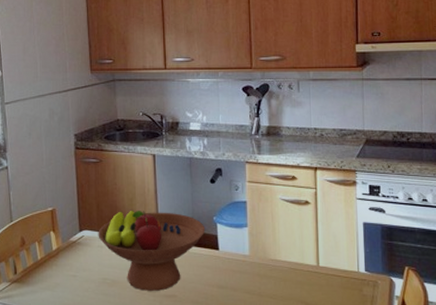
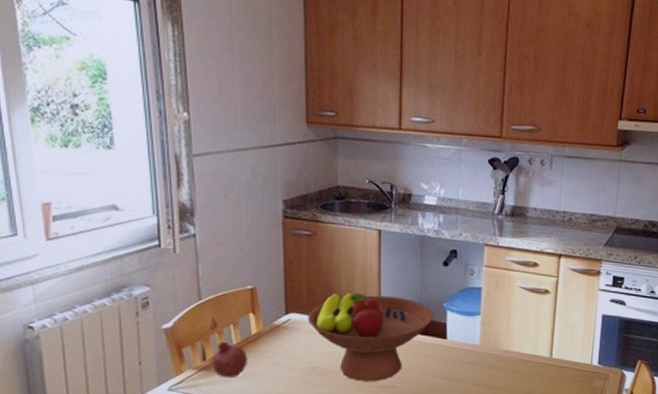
fruit: none [21,256,50,290] -> present [212,341,248,378]

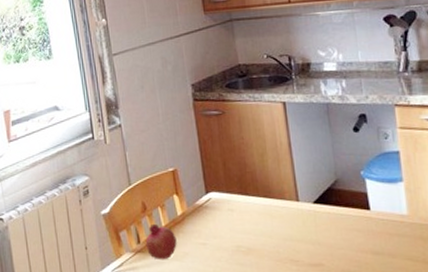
fruit bowl: present [307,292,434,381] -> none [226,166,352,259]

